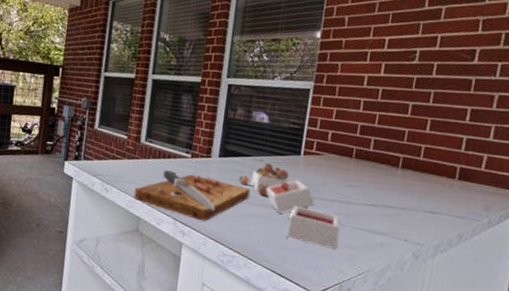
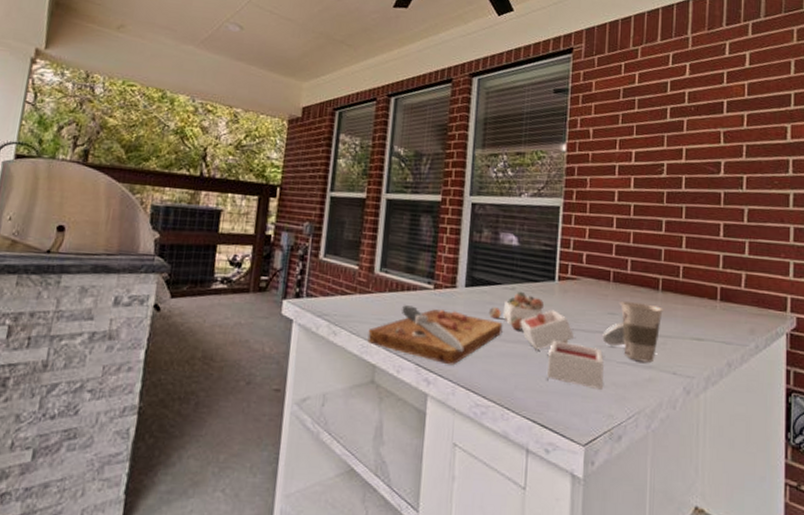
cup: none [340,176,402,230] -> present [602,301,665,363]

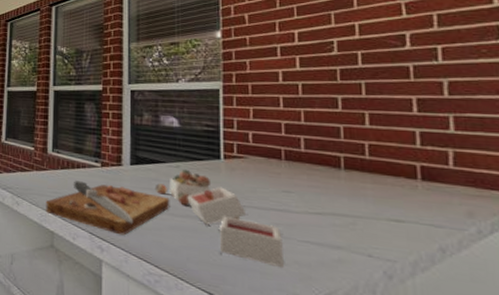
cup: present [602,301,665,363] -> none [278,179,350,243]

